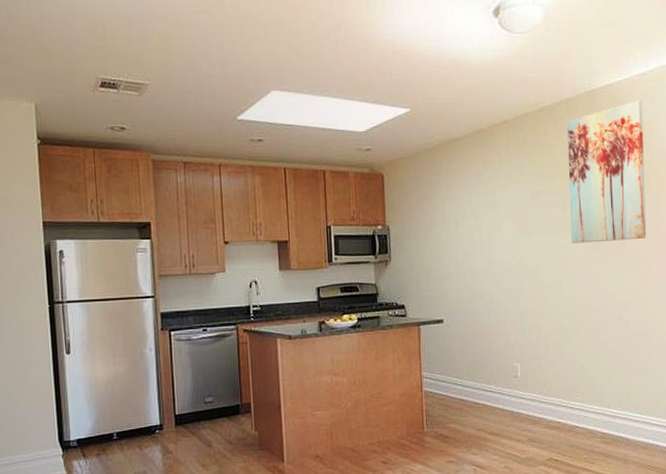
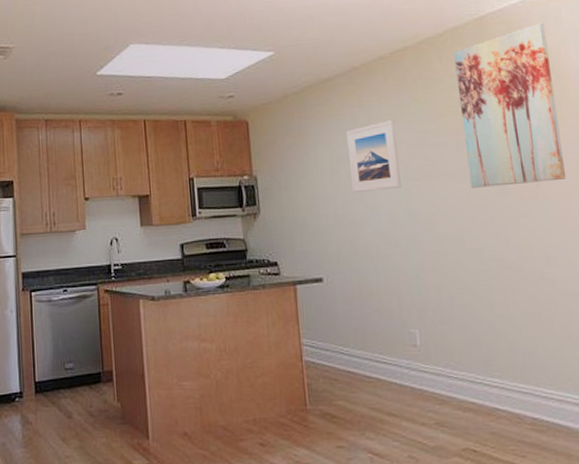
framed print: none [471,180,514,244] -> present [346,120,401,192]

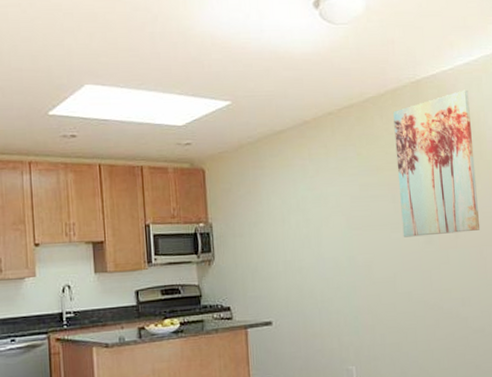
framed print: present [346,120,401,192] -> none [296,173,344,240]

